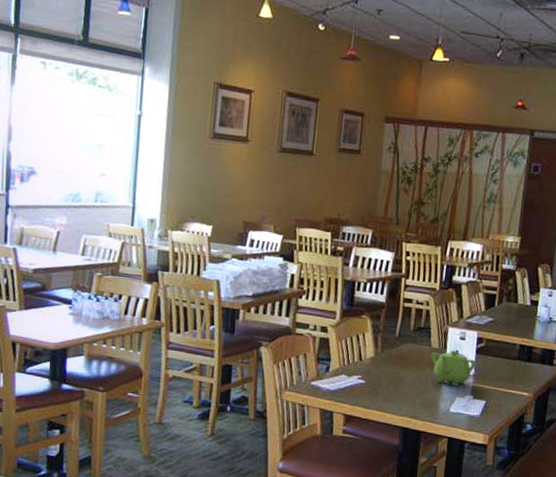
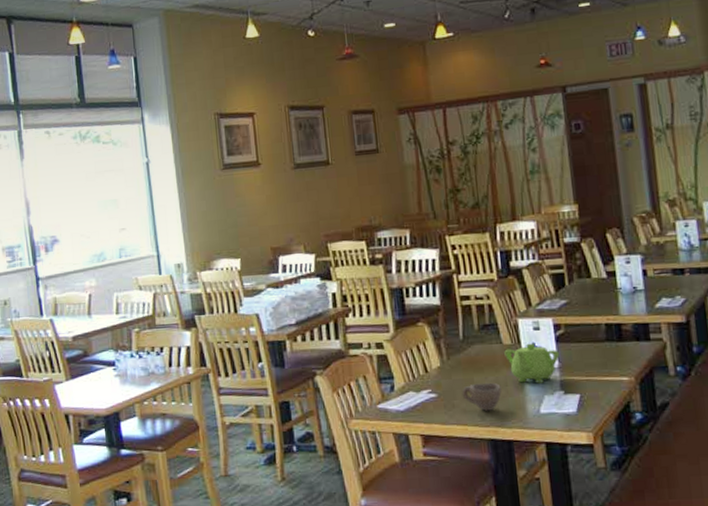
cup: none [387,377,422,403] -> present [461,382,502,411]

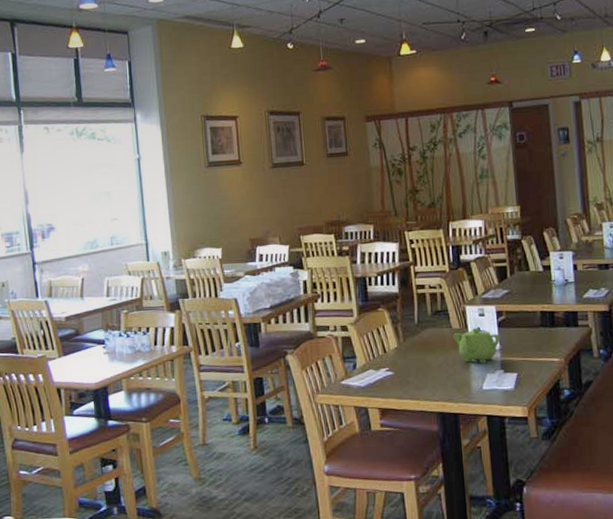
cup: present [461,382,502,411] -> none [415,362,450,387]

